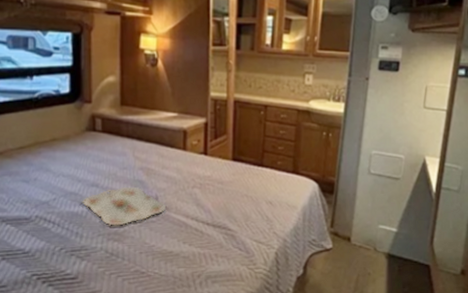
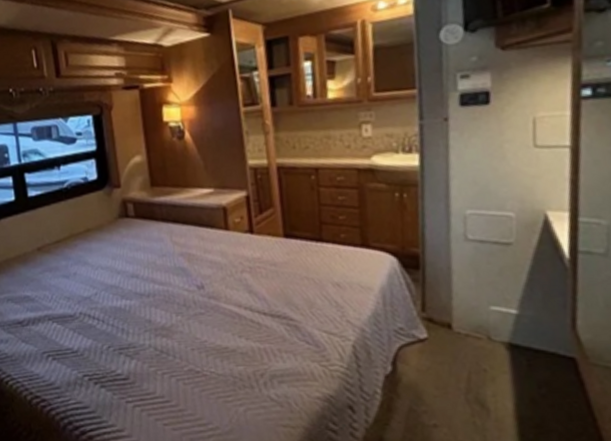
serving tray: present [82,186,167,226] -> none [124,275,215,320]

